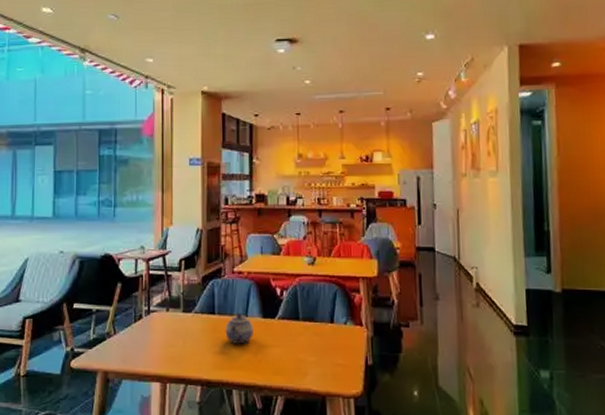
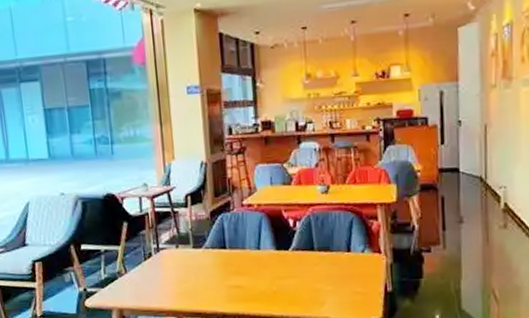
teapot: present [225,313,253,344] -> none [237,246,267,277]

